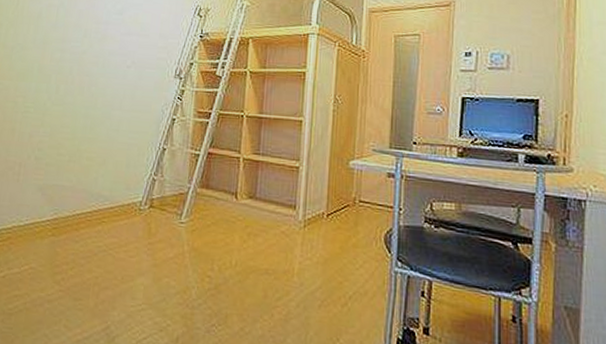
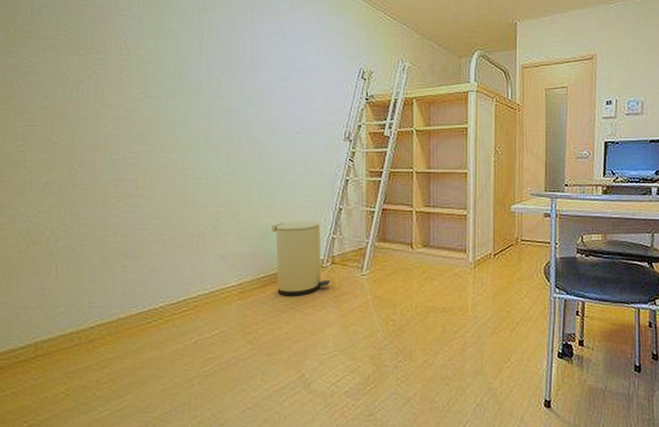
pedal bin: none [91,157,147,239] -> present [272,221,331,296]

